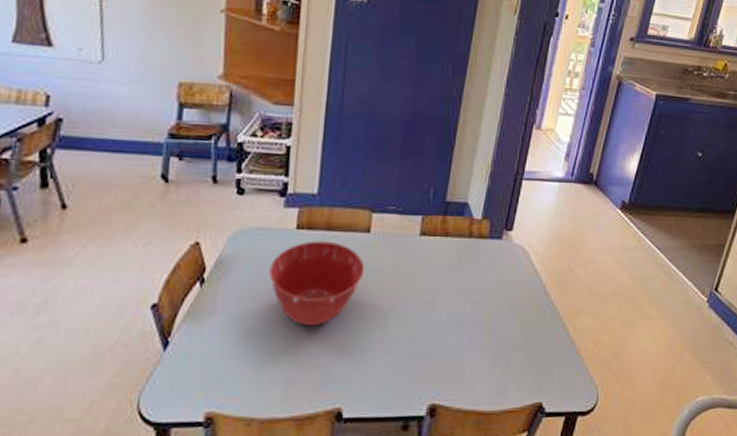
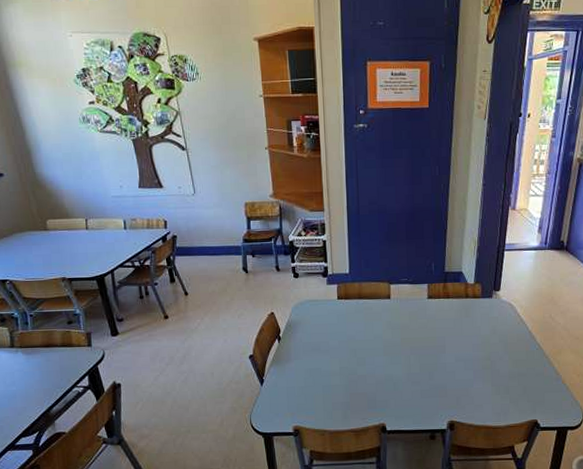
mixing bowl: present [269,241,364,325] -> none [323,306,389,367]

